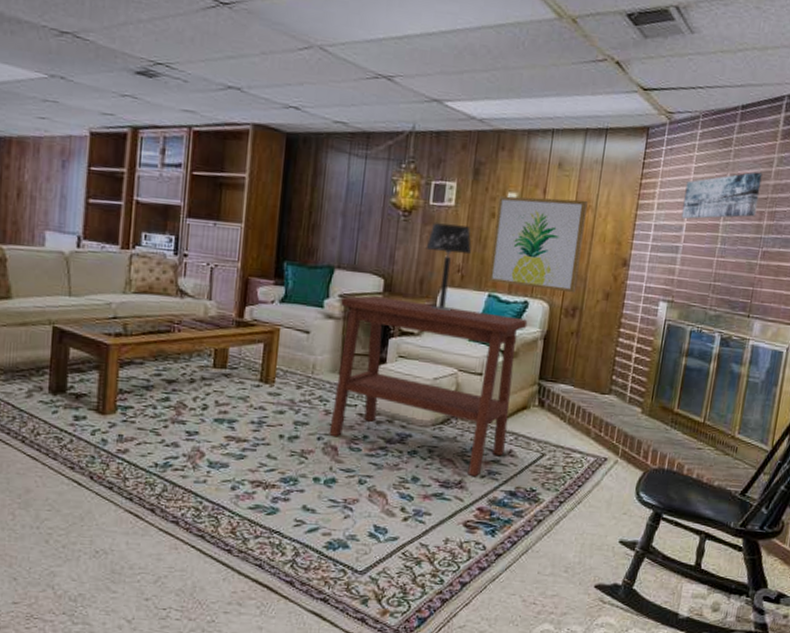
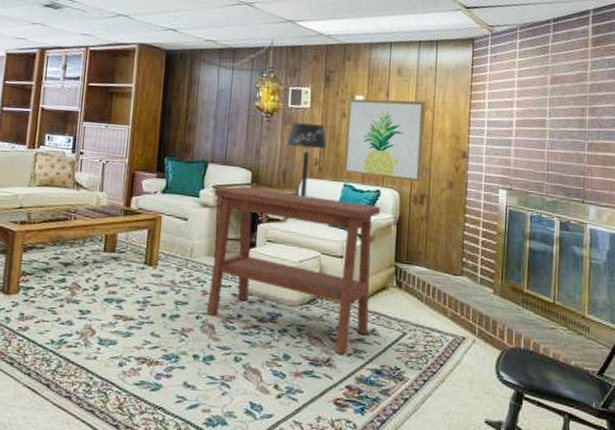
wall art: present [681,172,763,219] -> none [511,74,579,116]

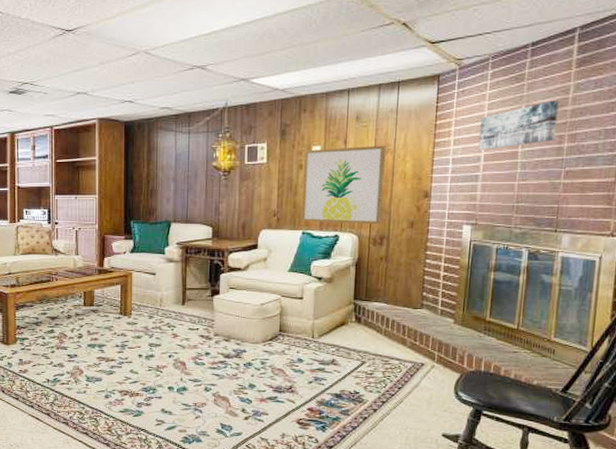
side table: present [206,186,381,355] -> none [178,242,340,383]
table lamp: present [287,122,327,199] -> none [245,178,285,248]
wall art: none [511,74,579,116] -> present [478,100,559,150]

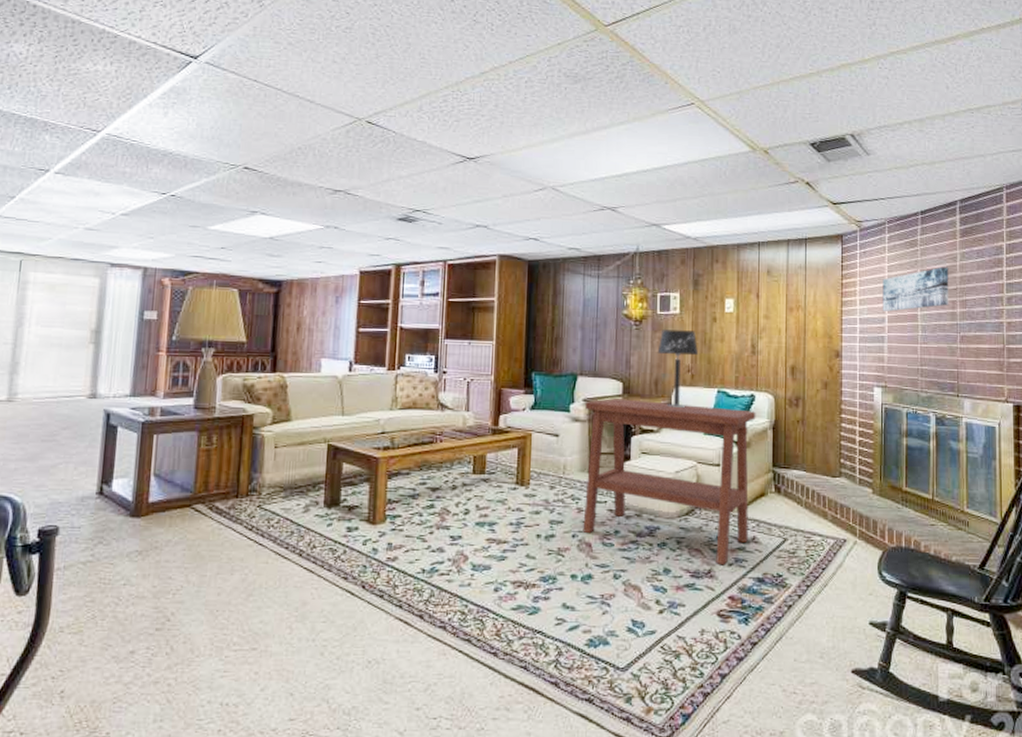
side table: none [178,242,340,383] -> present [582,398,756,566]
table lamp: none [245,178,285,248] -> present [657,329,699,408]
wall art: present [300,145,386,225] -> none [715,301,797,385]

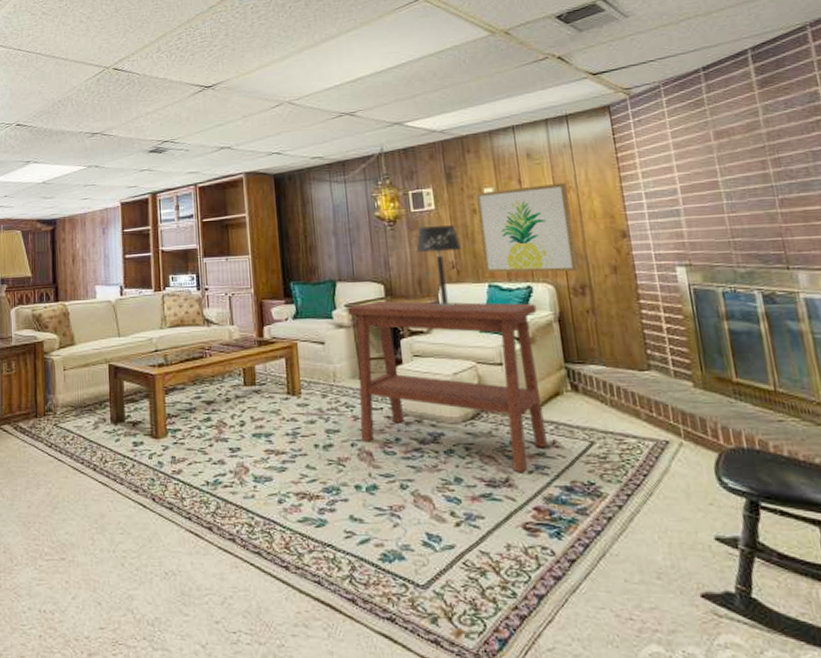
wall art: none [715,301,797,385] -> present [476,182,579,273]
wall art: present [882,267,949,312] -> none [666,124,758,182]

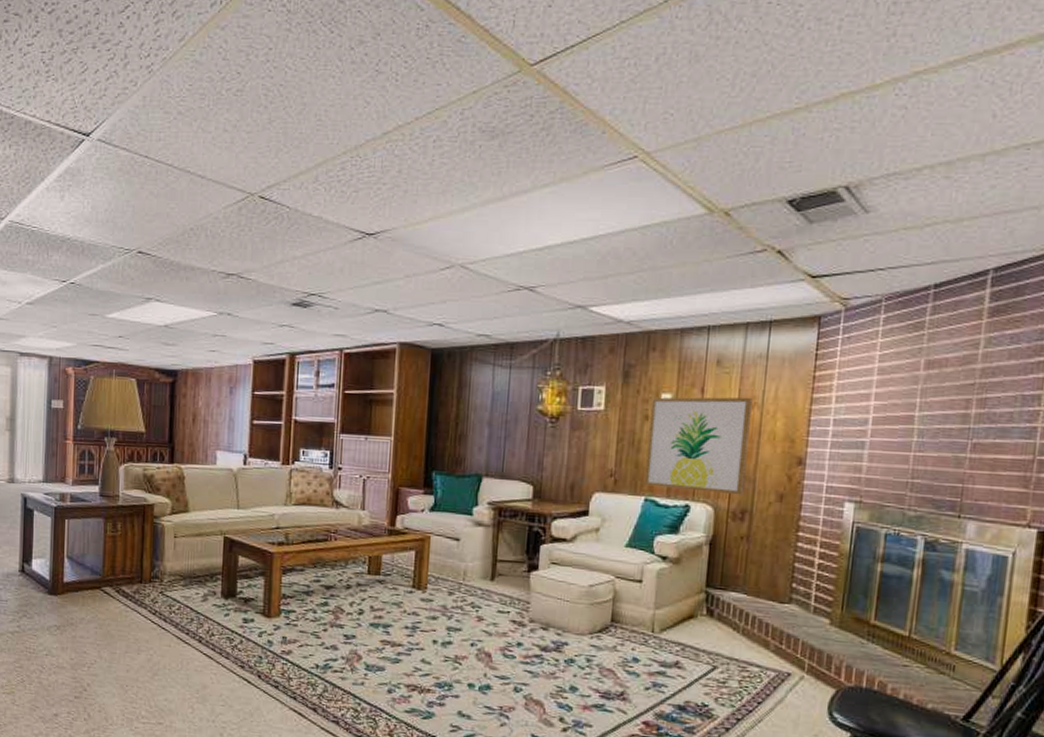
side table: present [348,301,547,473] -> none [482,502,690,689]
table lamp: present [416,225,462,306] -> none [575,428,625,516]

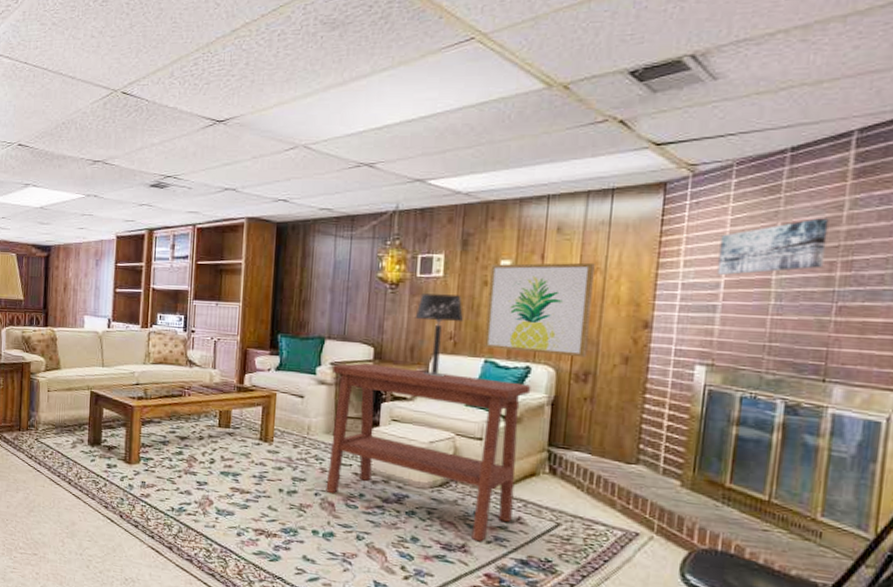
side table: none [482,502,690,689] -> present [325,363,531,542]
table lamp: none [575,428,625,516] -> present [415,293,464,377]
wall art: none [866,355,966,411] -> present [717,218,829,275]

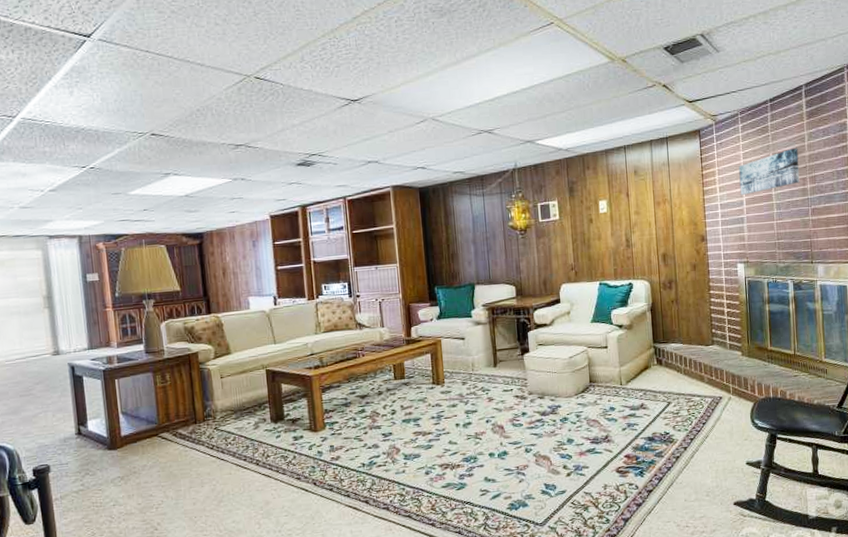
side table: present [325,363,531,542] -> none [485,297,637,431]
table lamp: present [415,293,464,377] -> none [543,233,580,303]
wall art: present [483,262,595,358] -> none [593,195,668,273]

